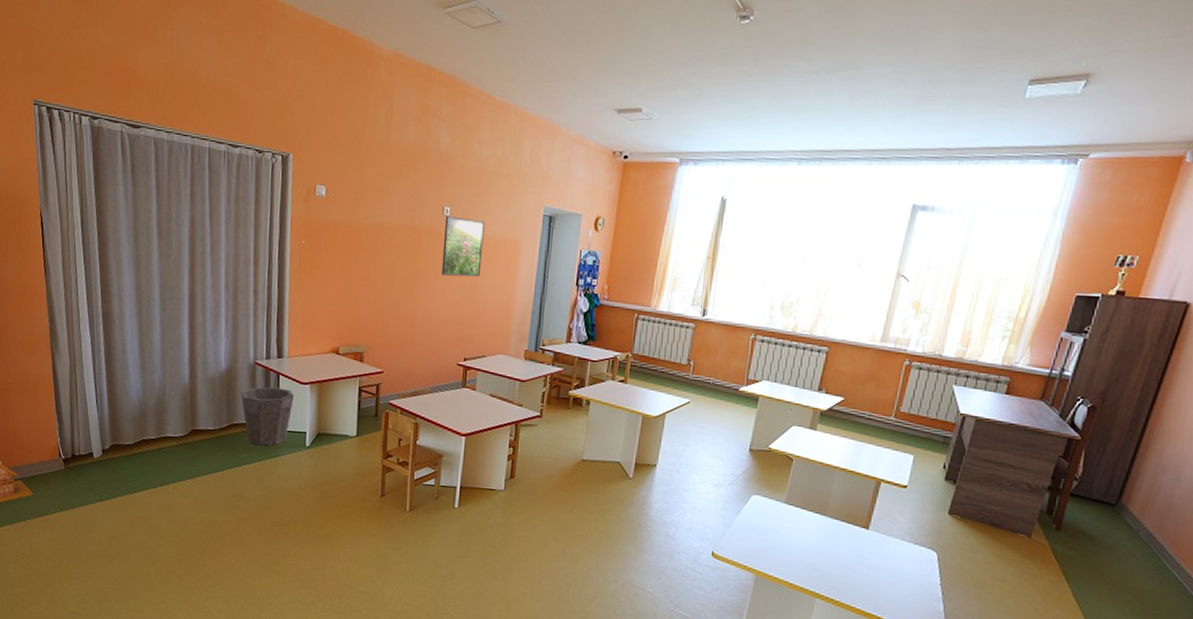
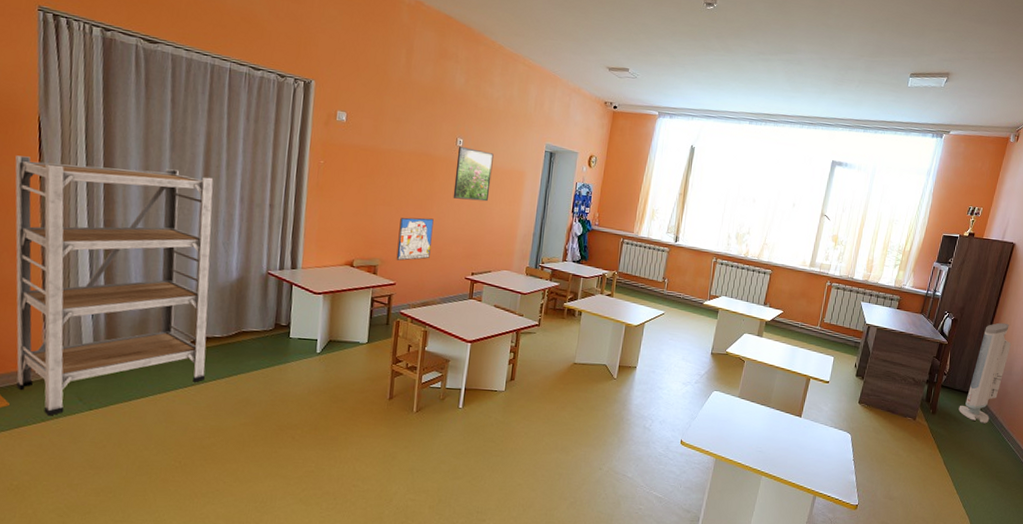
shelving unit: none [23,252,201,506] -> present [15,155,214,416]
waste bin: present [241,387,294,446] -> none [251,296,307,353]
wall art: none [383,298,421,346] -> present [396,217,434,261]
air purifier: none [1096,411,1182,545] -> present [958,322,1012,424]

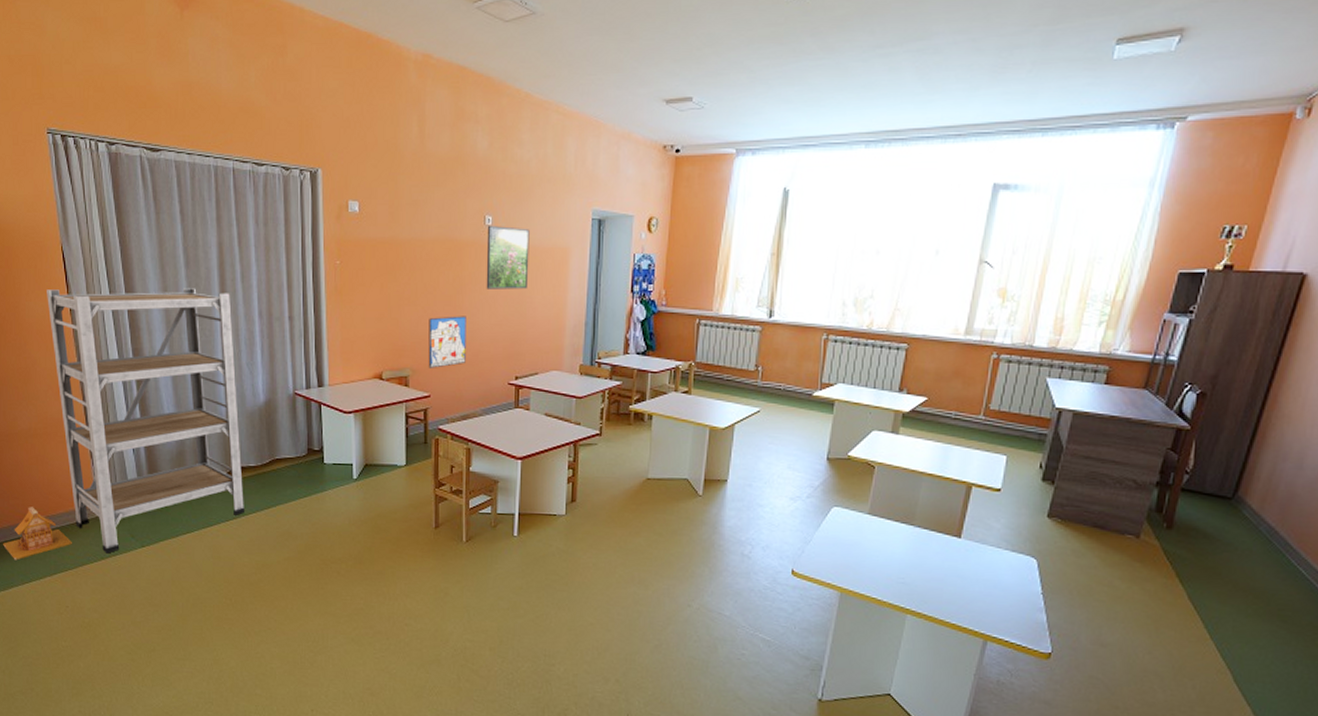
air purifier: present [958,322,1012,424] -> none [1211,393,1303,541]

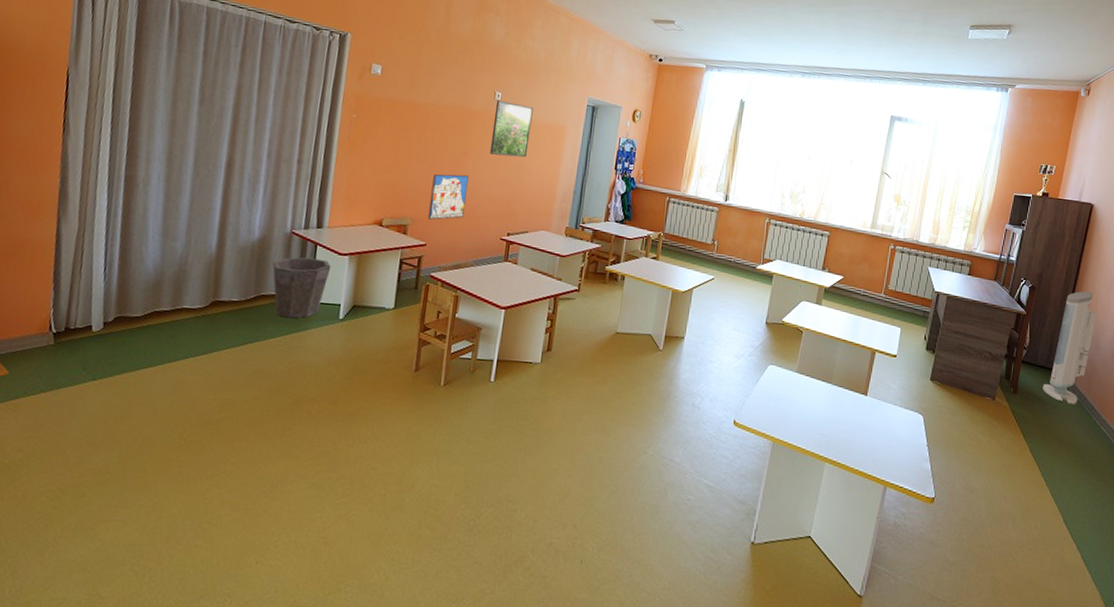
shelving unit: present [47,288,244,554] -> none [18,109,242,386]
waste bin: none [282,418,338,481] -> present [272,257,331,319]
air purifier: none [1211,393,1303,541] -> present [1043,291,1098,405]

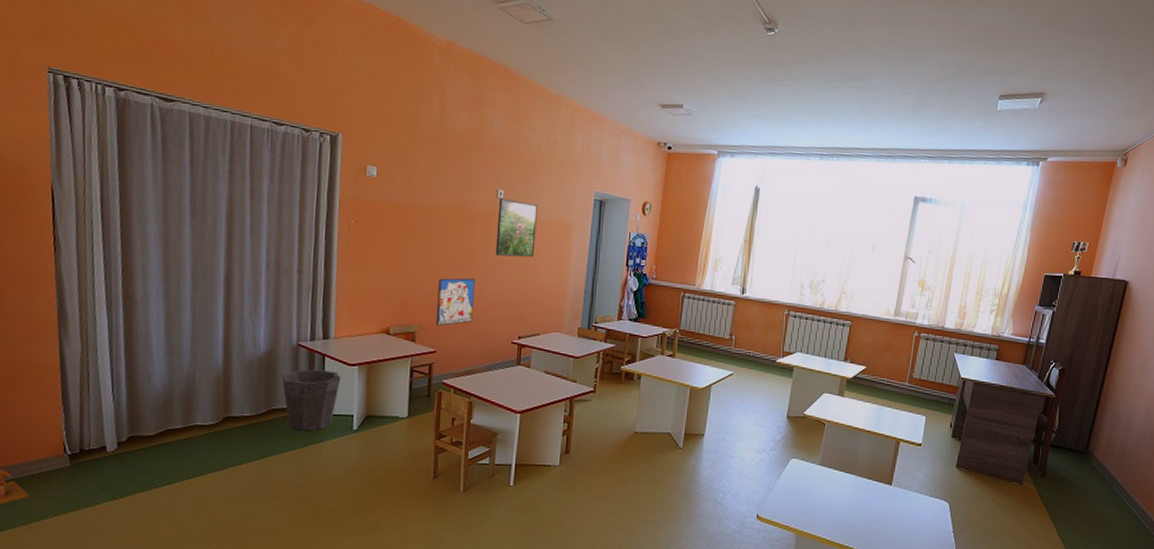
air purifier: present [1043,291,1098,405] -> none [1071,371,1130,487]

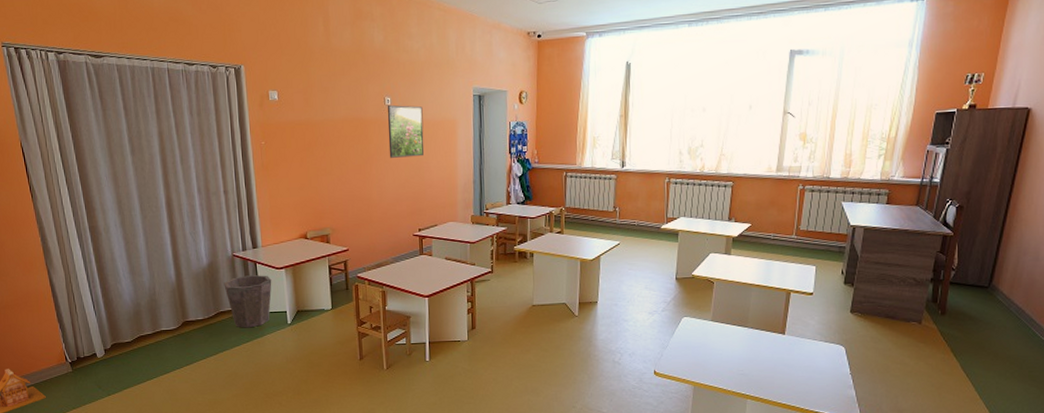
wall art: present [436,278,475,326] -> none [343,181,376,227]

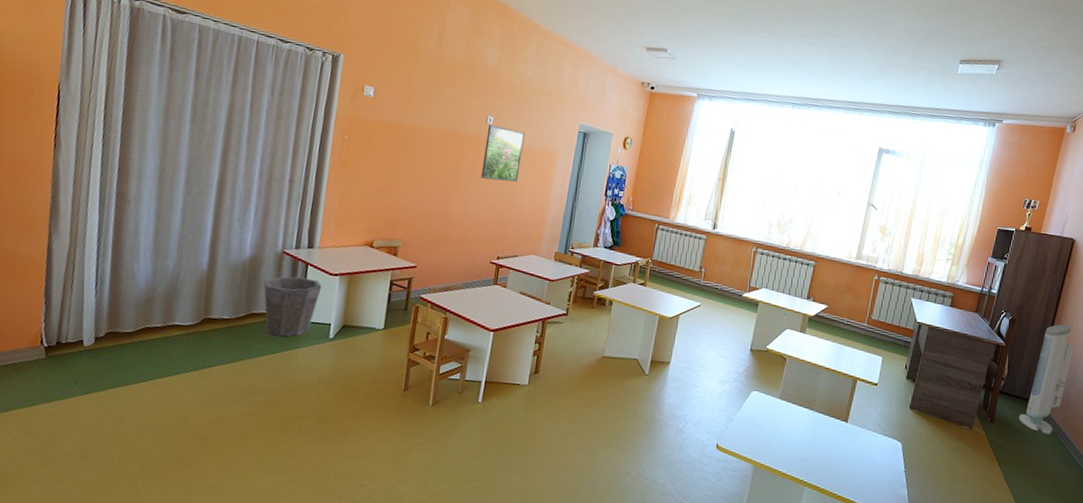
air purifier: none [974,202,1036,319] -> present [1019,324,1075,435]

